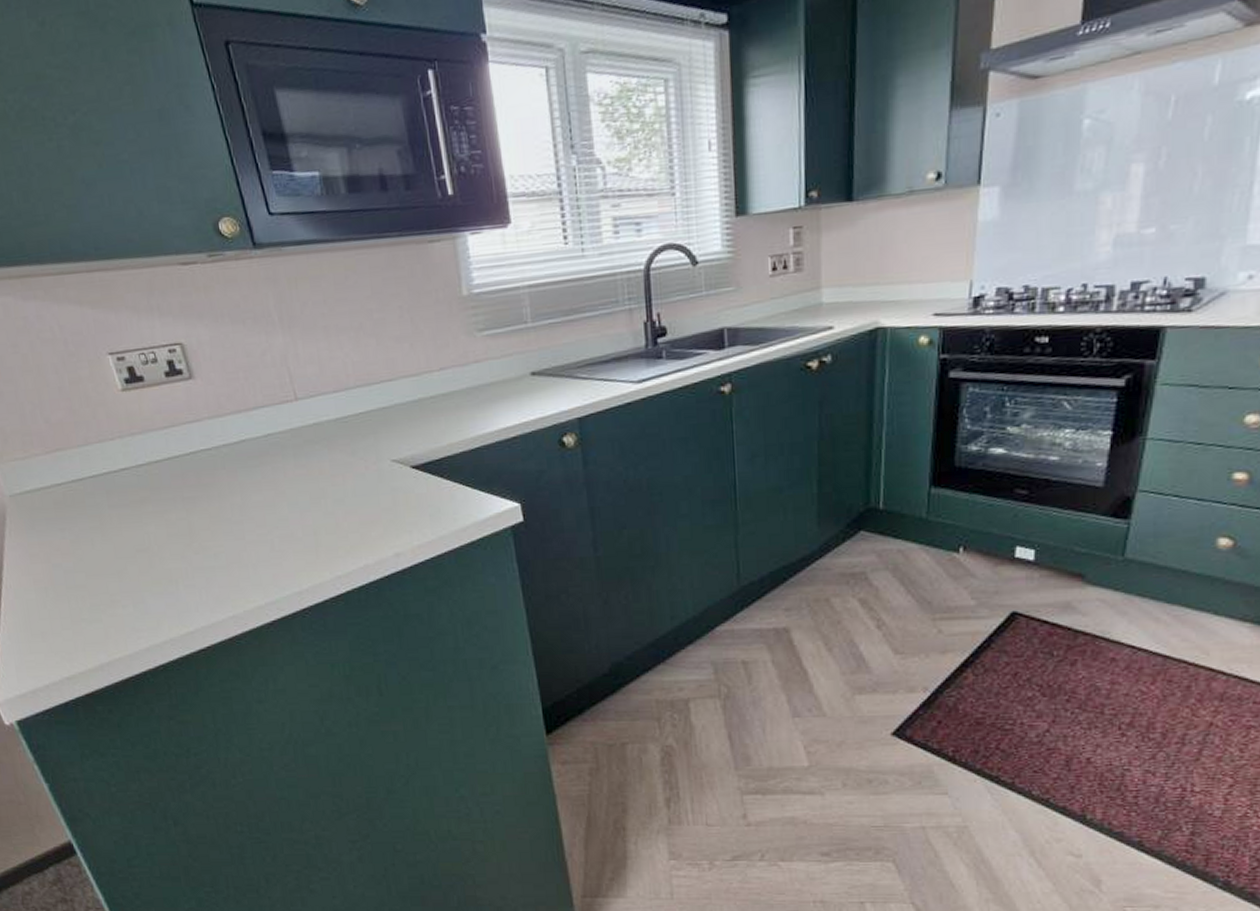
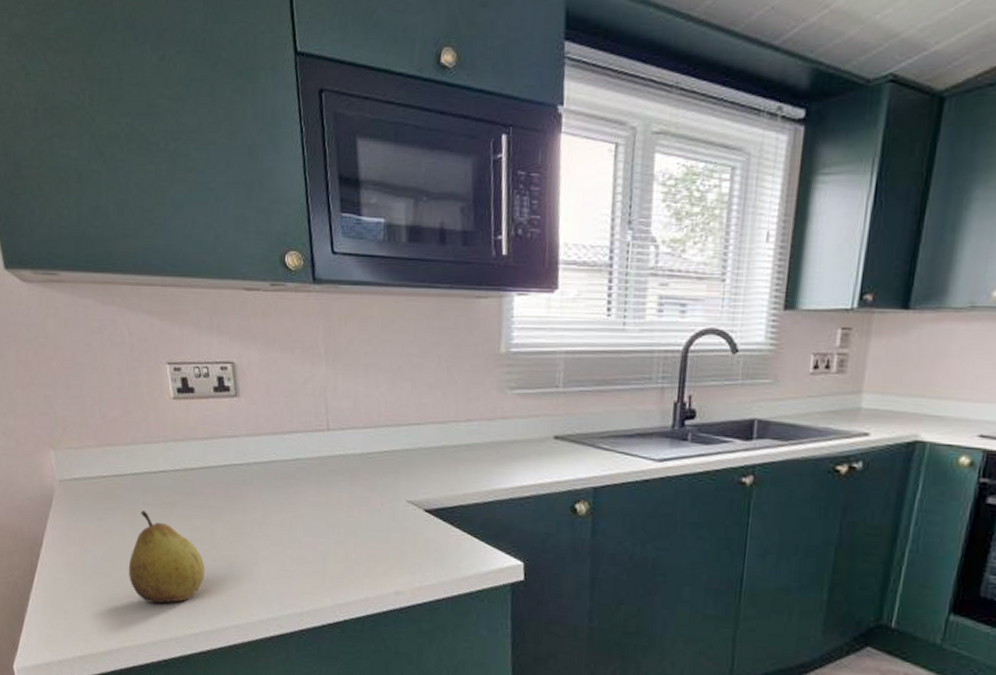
fruit: none [104,513,191,609] -> present [128,510,206,604]

